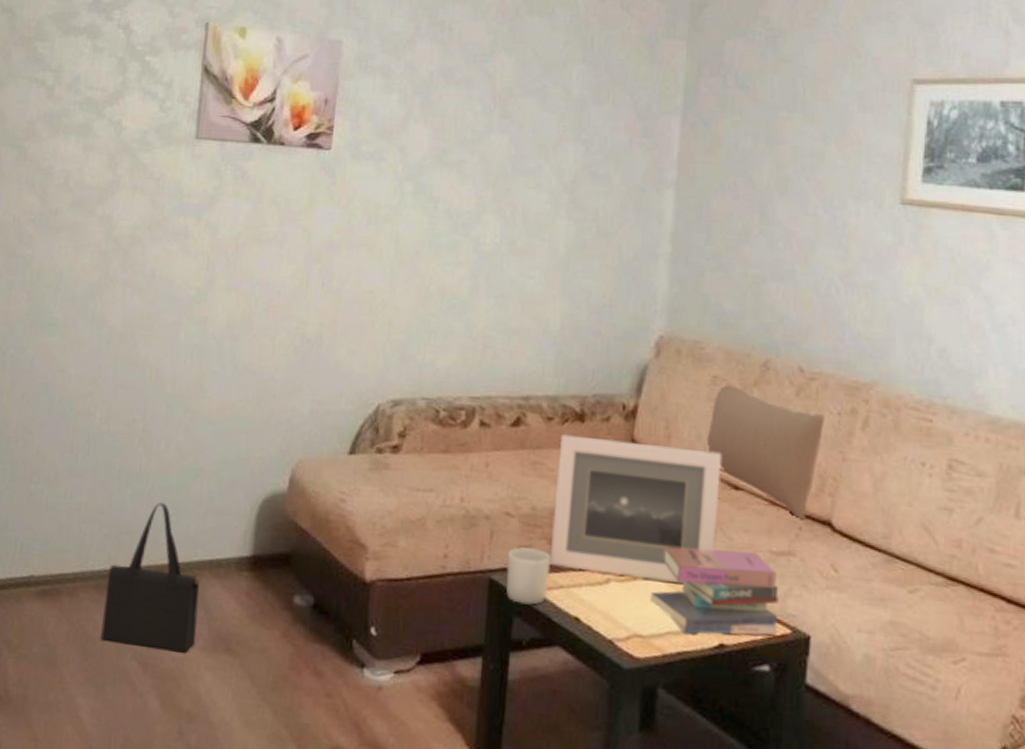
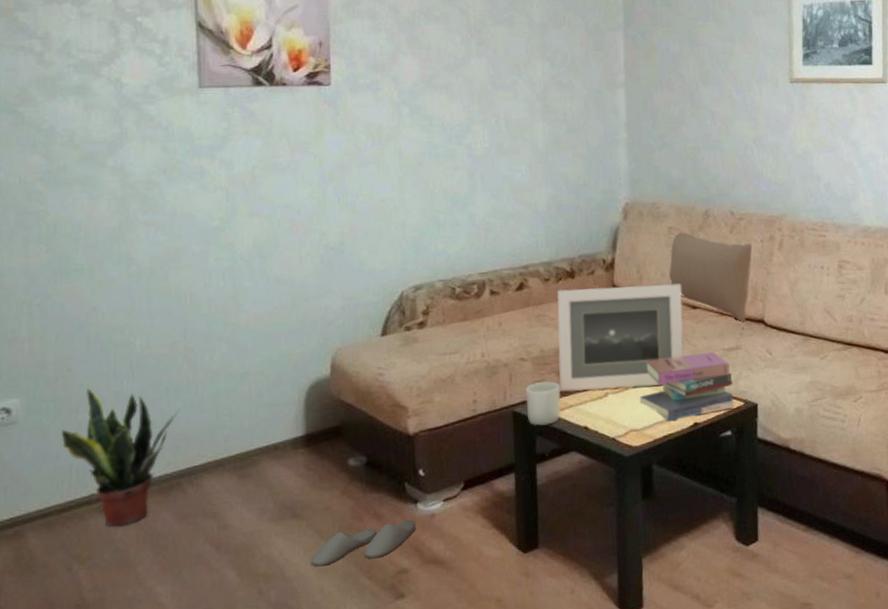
potted plant: none [12,457,129,619] -> present [61,388,180,527]
tote bag: present [100,502,200,653] -> none [169,406,263,534]
slippers: none [237,681,360,726] -> present [310,519,416,567]

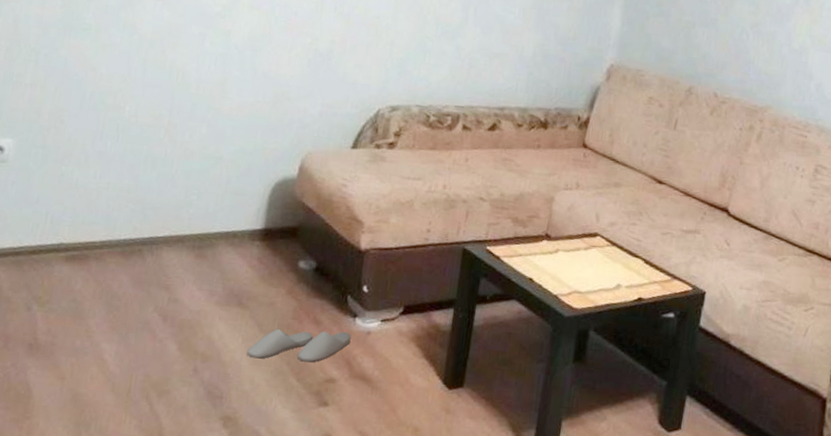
potted plant: present [61,388,180,527] -> none [43,143,154,279]
mug: present [525,381,561,426] -> none [476,224,514,269]
picture frame: present [556,284,684,392] -> none [512,138,651,253]
books: present [639,351,735,421] -> none [588,225,685,292]
pillow: present [668,231,753,323] -> none [638,104,731,208]

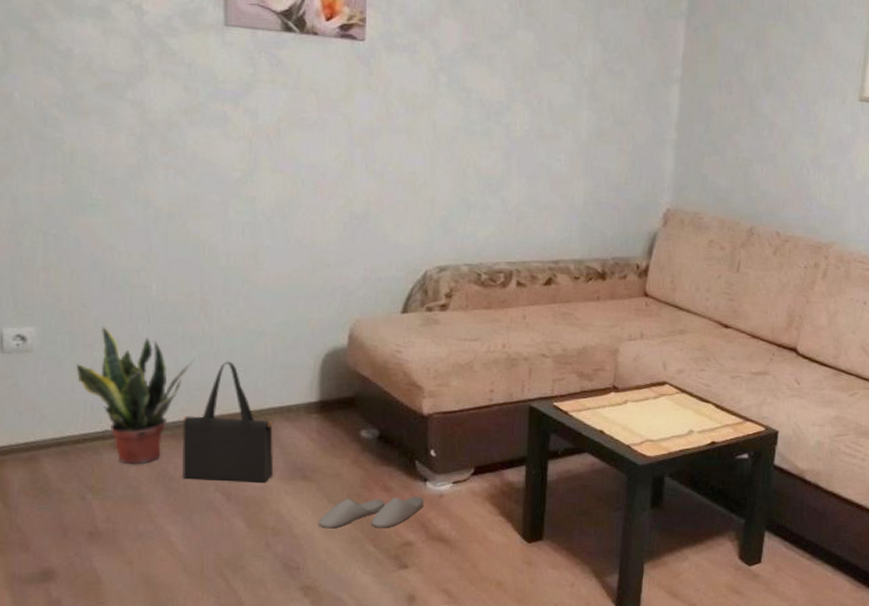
potted plant: none [43,143,154,279] -> present [76,327,195,465]
tote bag: none [125,183,217,307] -> present [182,361,274,483]

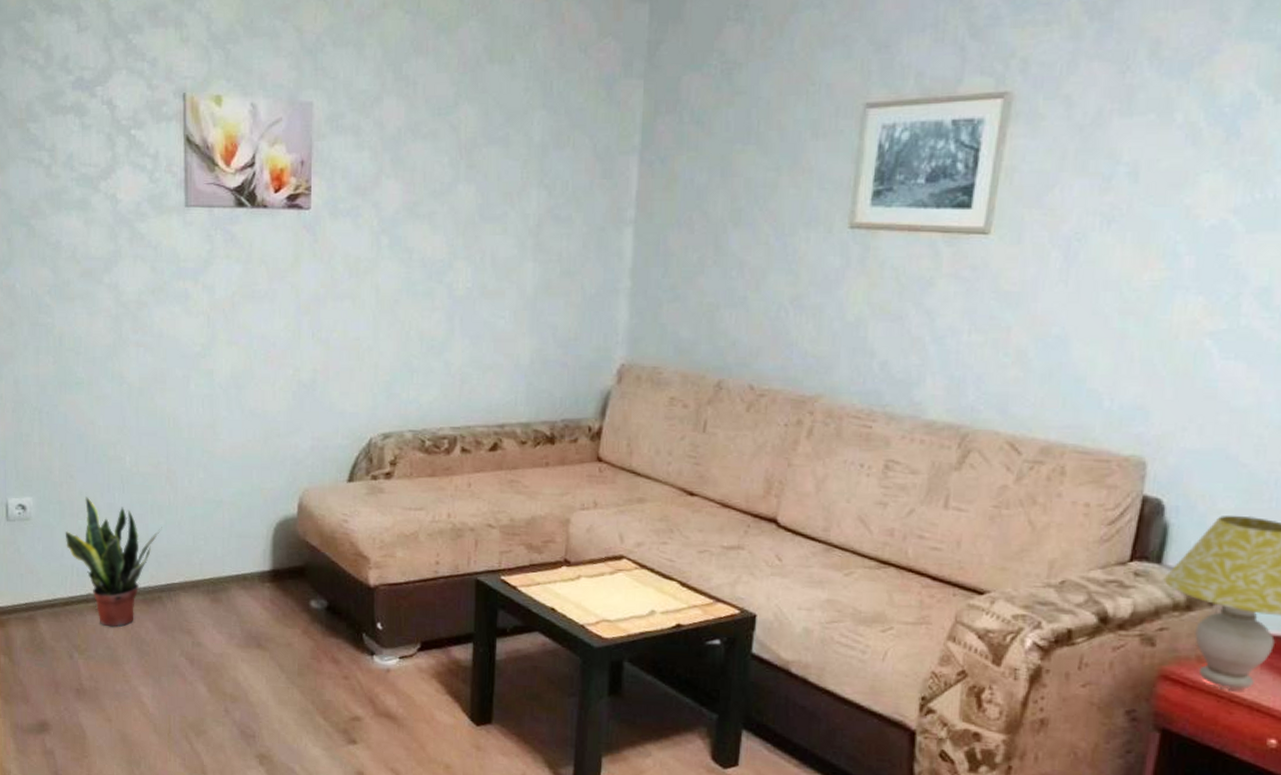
tote bag: present [182,361,274,483] -> none [152,529,232,650]
slippers: present [318,496,424,529] -> none [271,668,371,701]

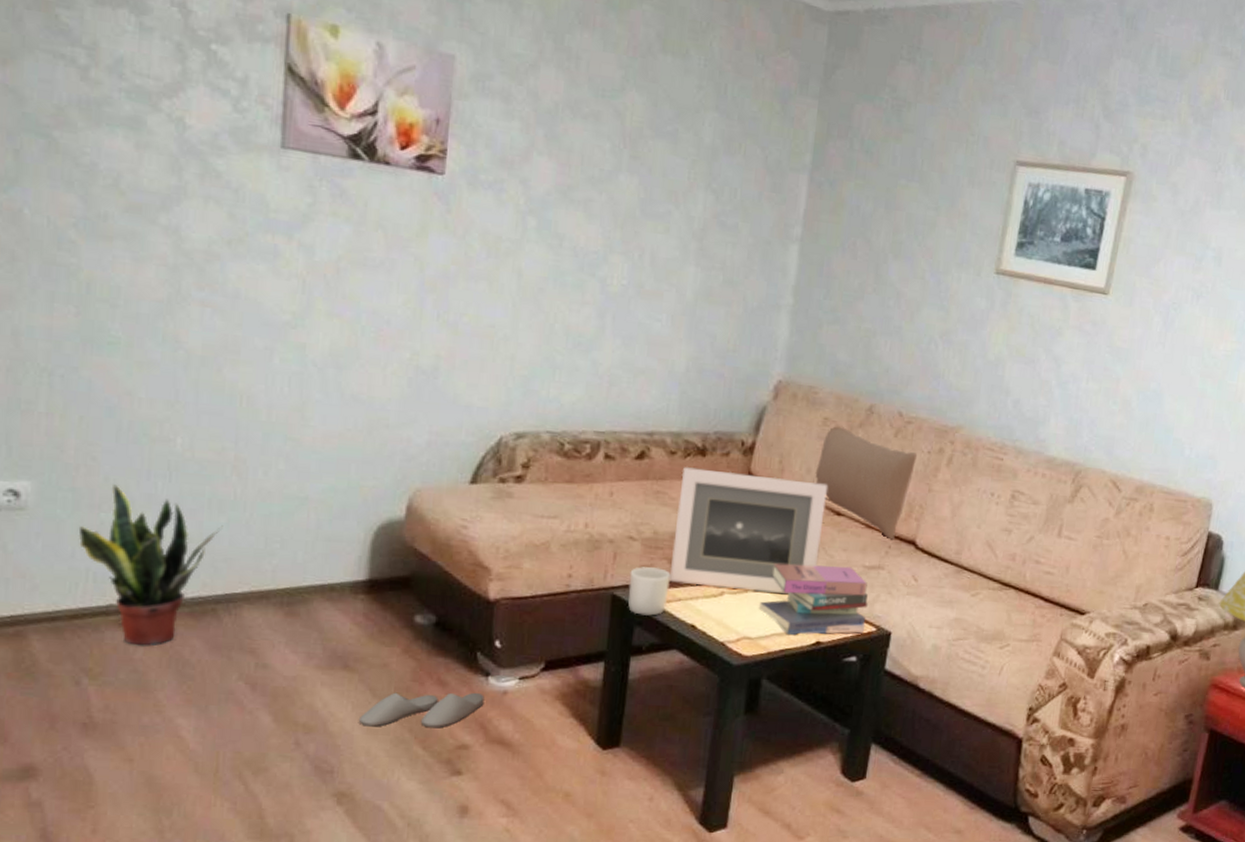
slippers: none [271,668,371,701] -> present [358,692,485,728]
mug: none [490,553,529,600] -> present [627,567,671,616]
picture frame: none [527,456,678,576] -> present [669,467,827,594]
books: none [615,546,729,617] -> present [758,563,868,635]
pillow: none [663,404,773,520] -> present [813,425,918,541]

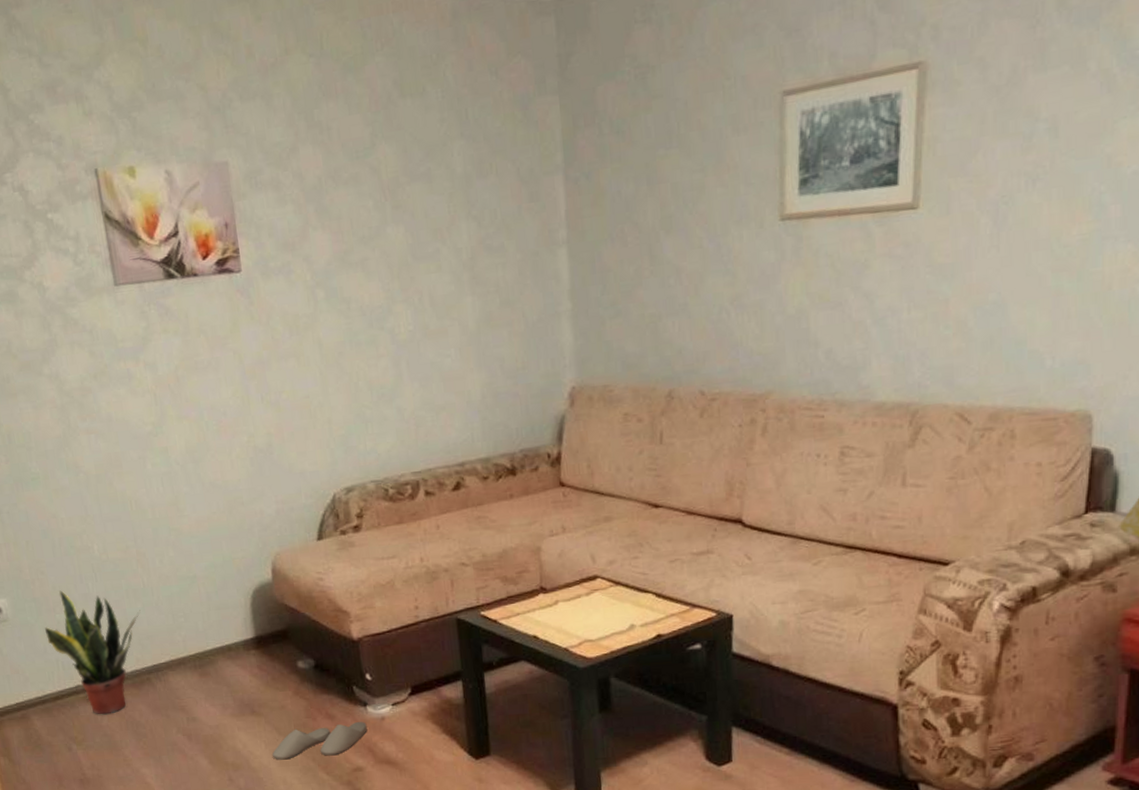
mug: present [627,567,671,616] -> none [468,587,507,634]
picture frame: present [669,467,827,594] -> none [497,479,645,599]
books: present [758,563,868,635] -> none [593,556,705,632]
pillow: present [813,425,918,541] -> none [624,417,729,524]

